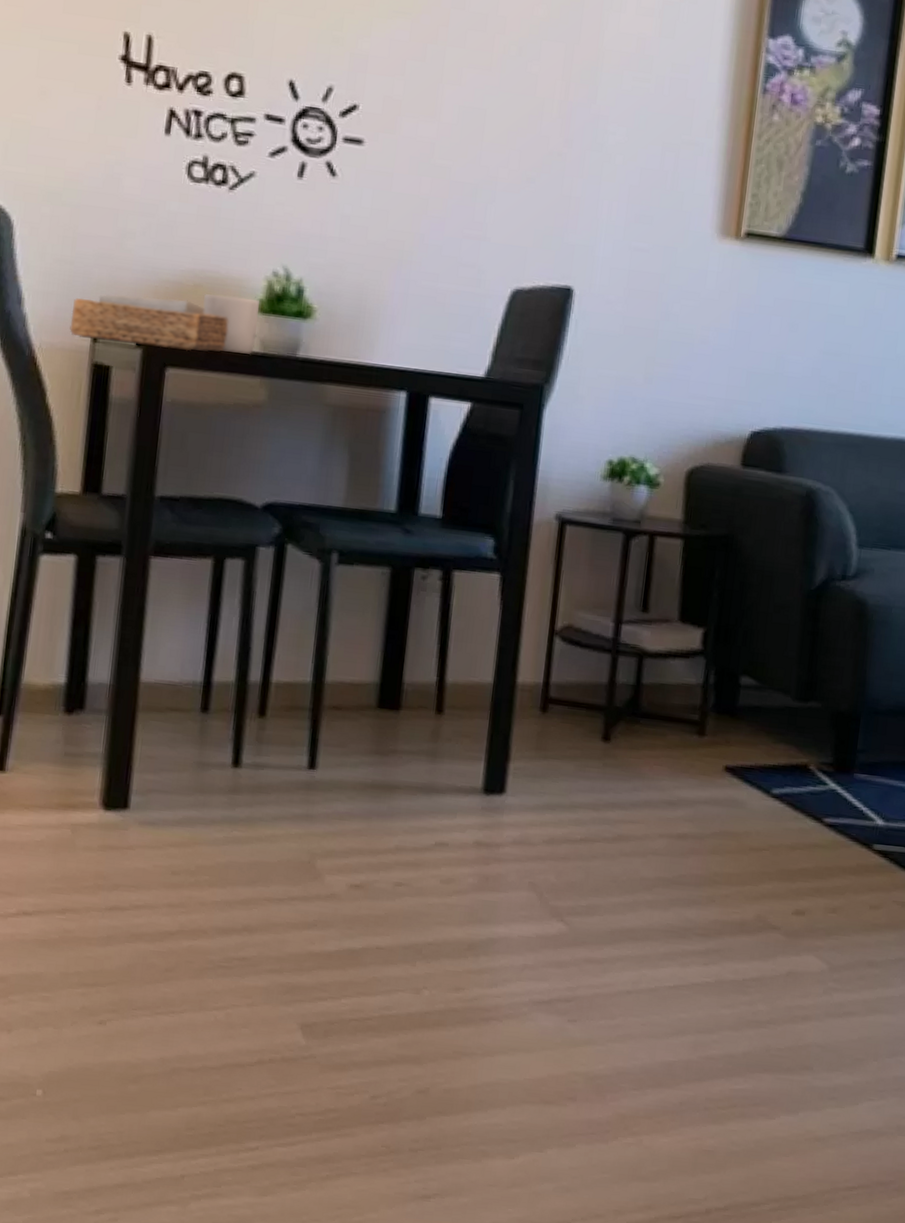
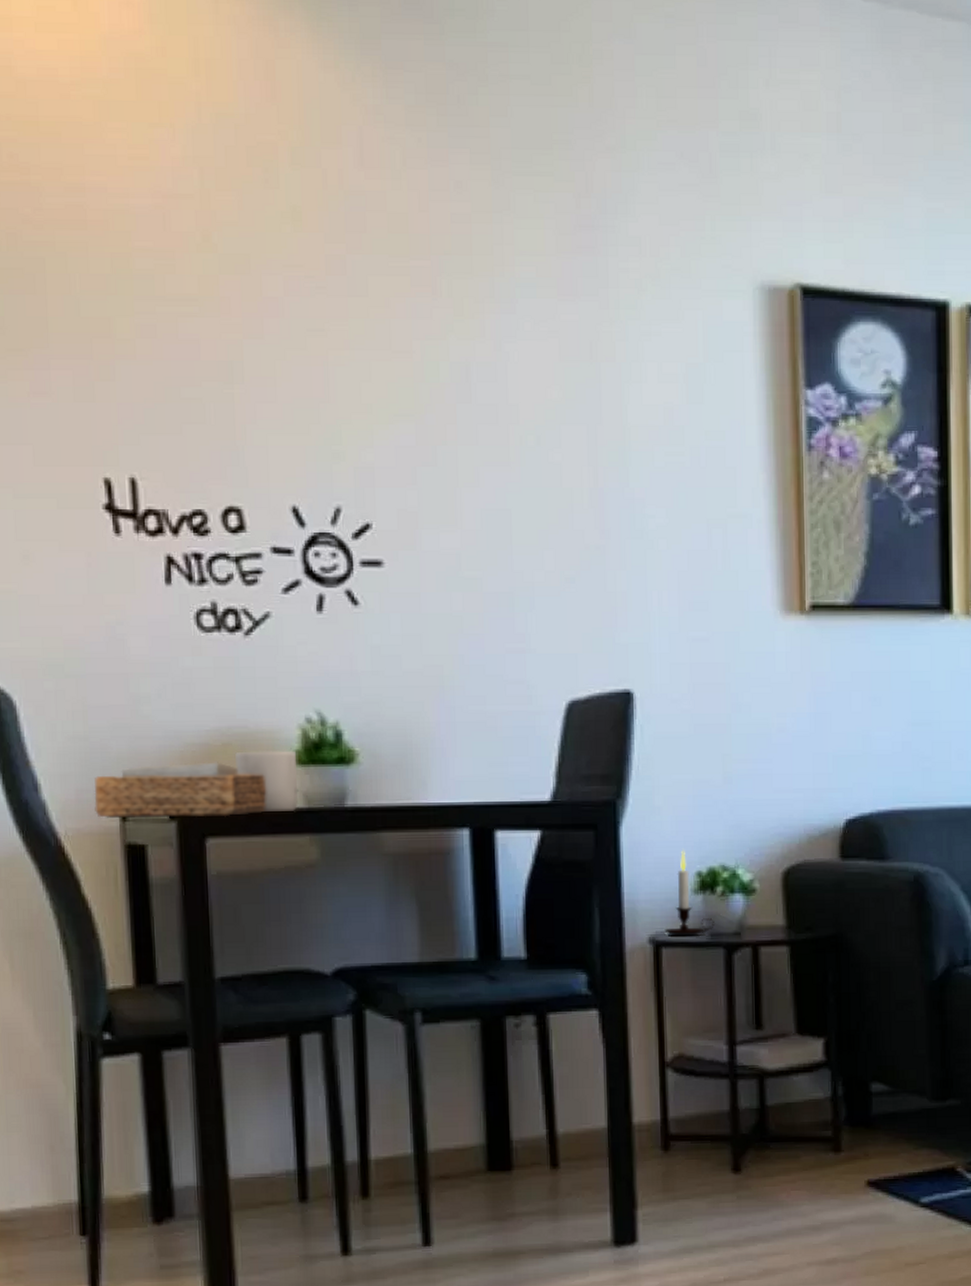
candle: none [571,438,618,518] -> present [664,849,714,936]

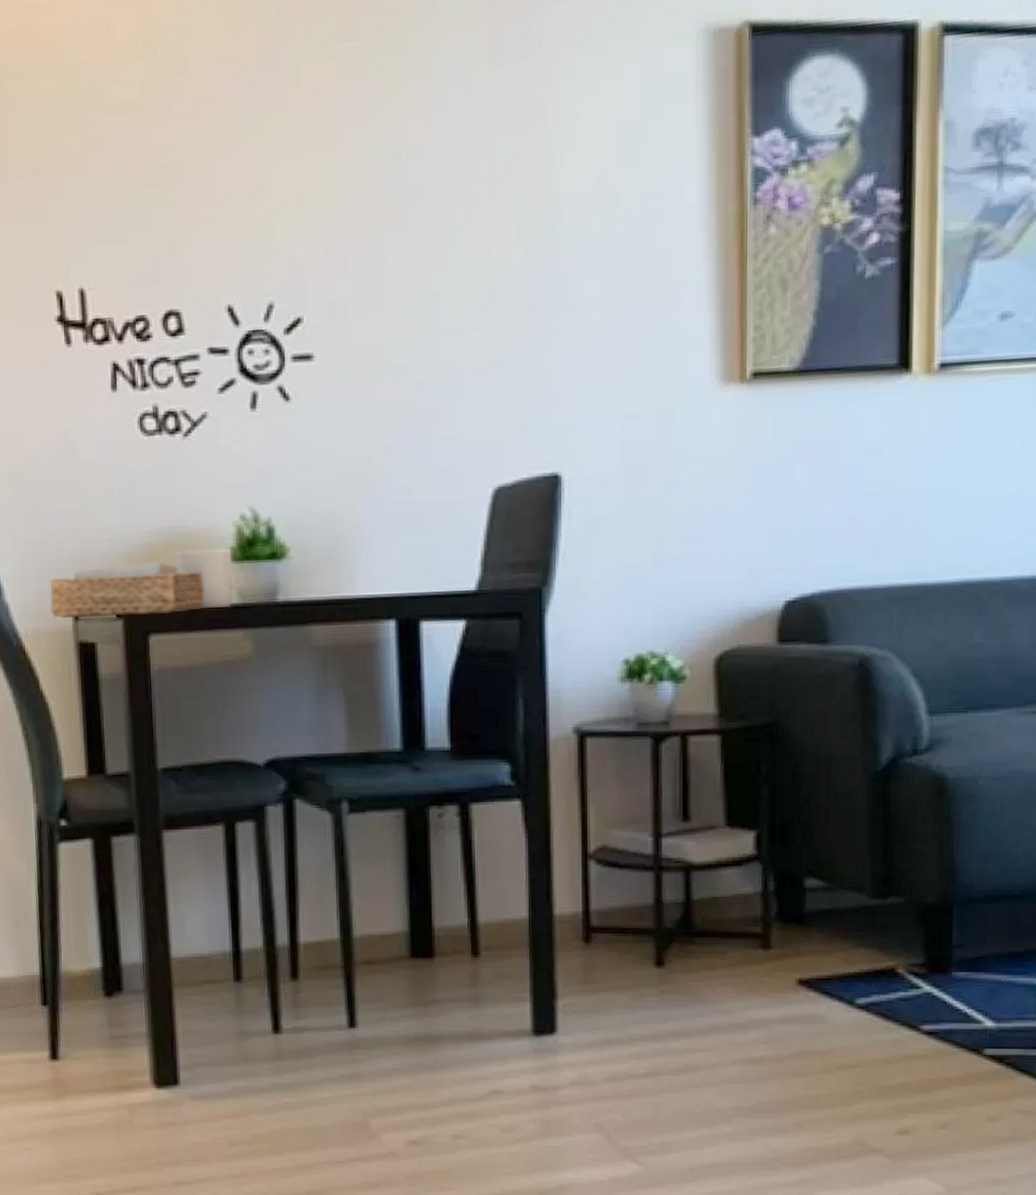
candle: present [664,849,714,936] -> none [589,636,641,726]

